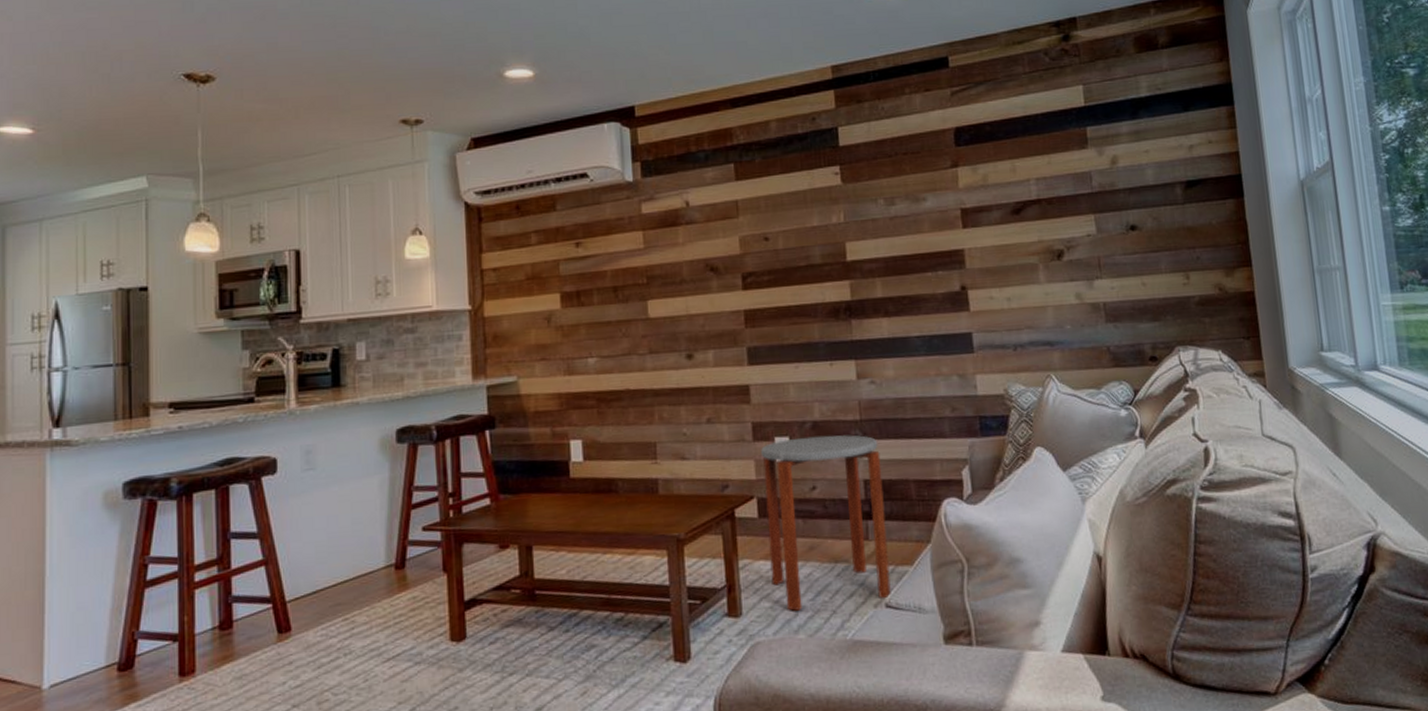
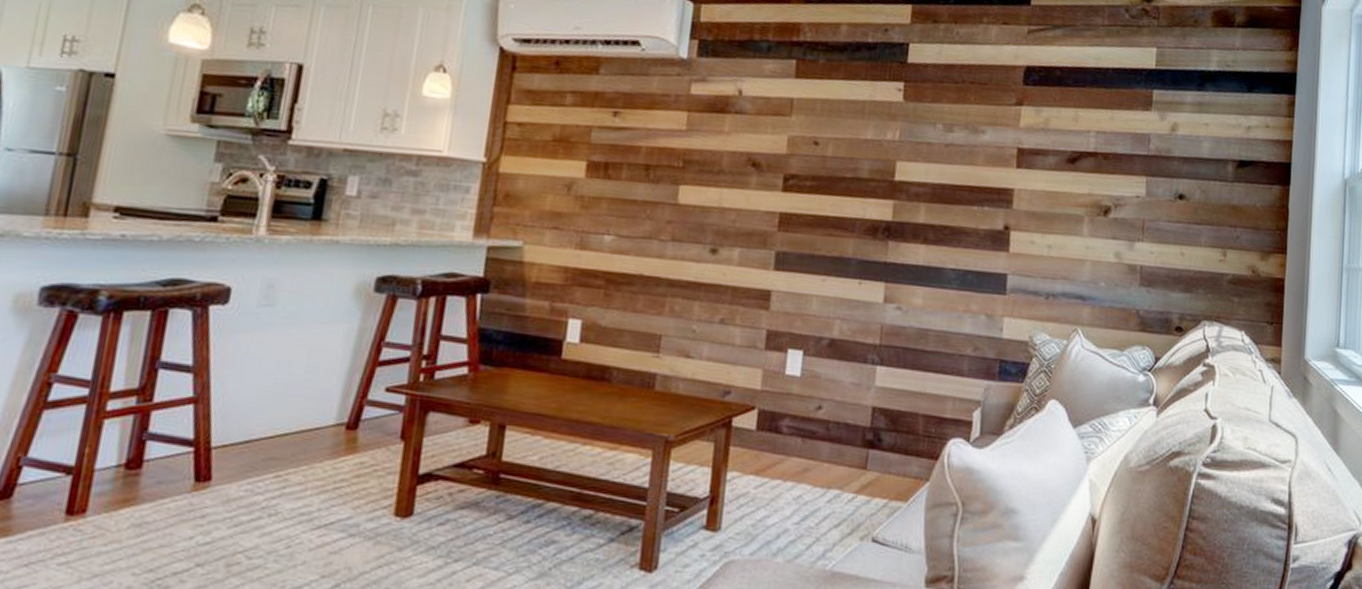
side table: present [760,435,891,611] -> none [758,353,894,533]

